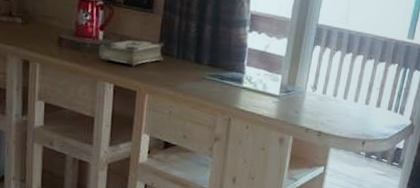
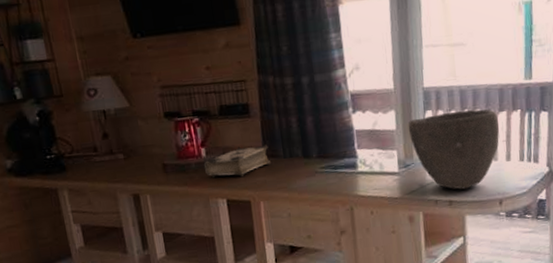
bowl: none [296,50,377,124] -> present [408,109,500,190]

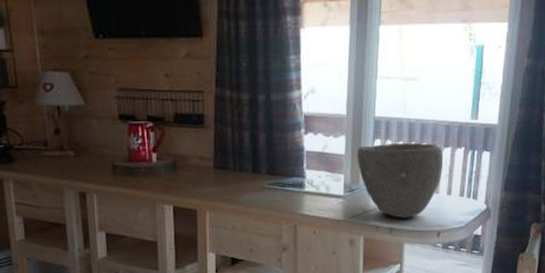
book: present [204,144,271,179] -> none [154,155,220,186]

